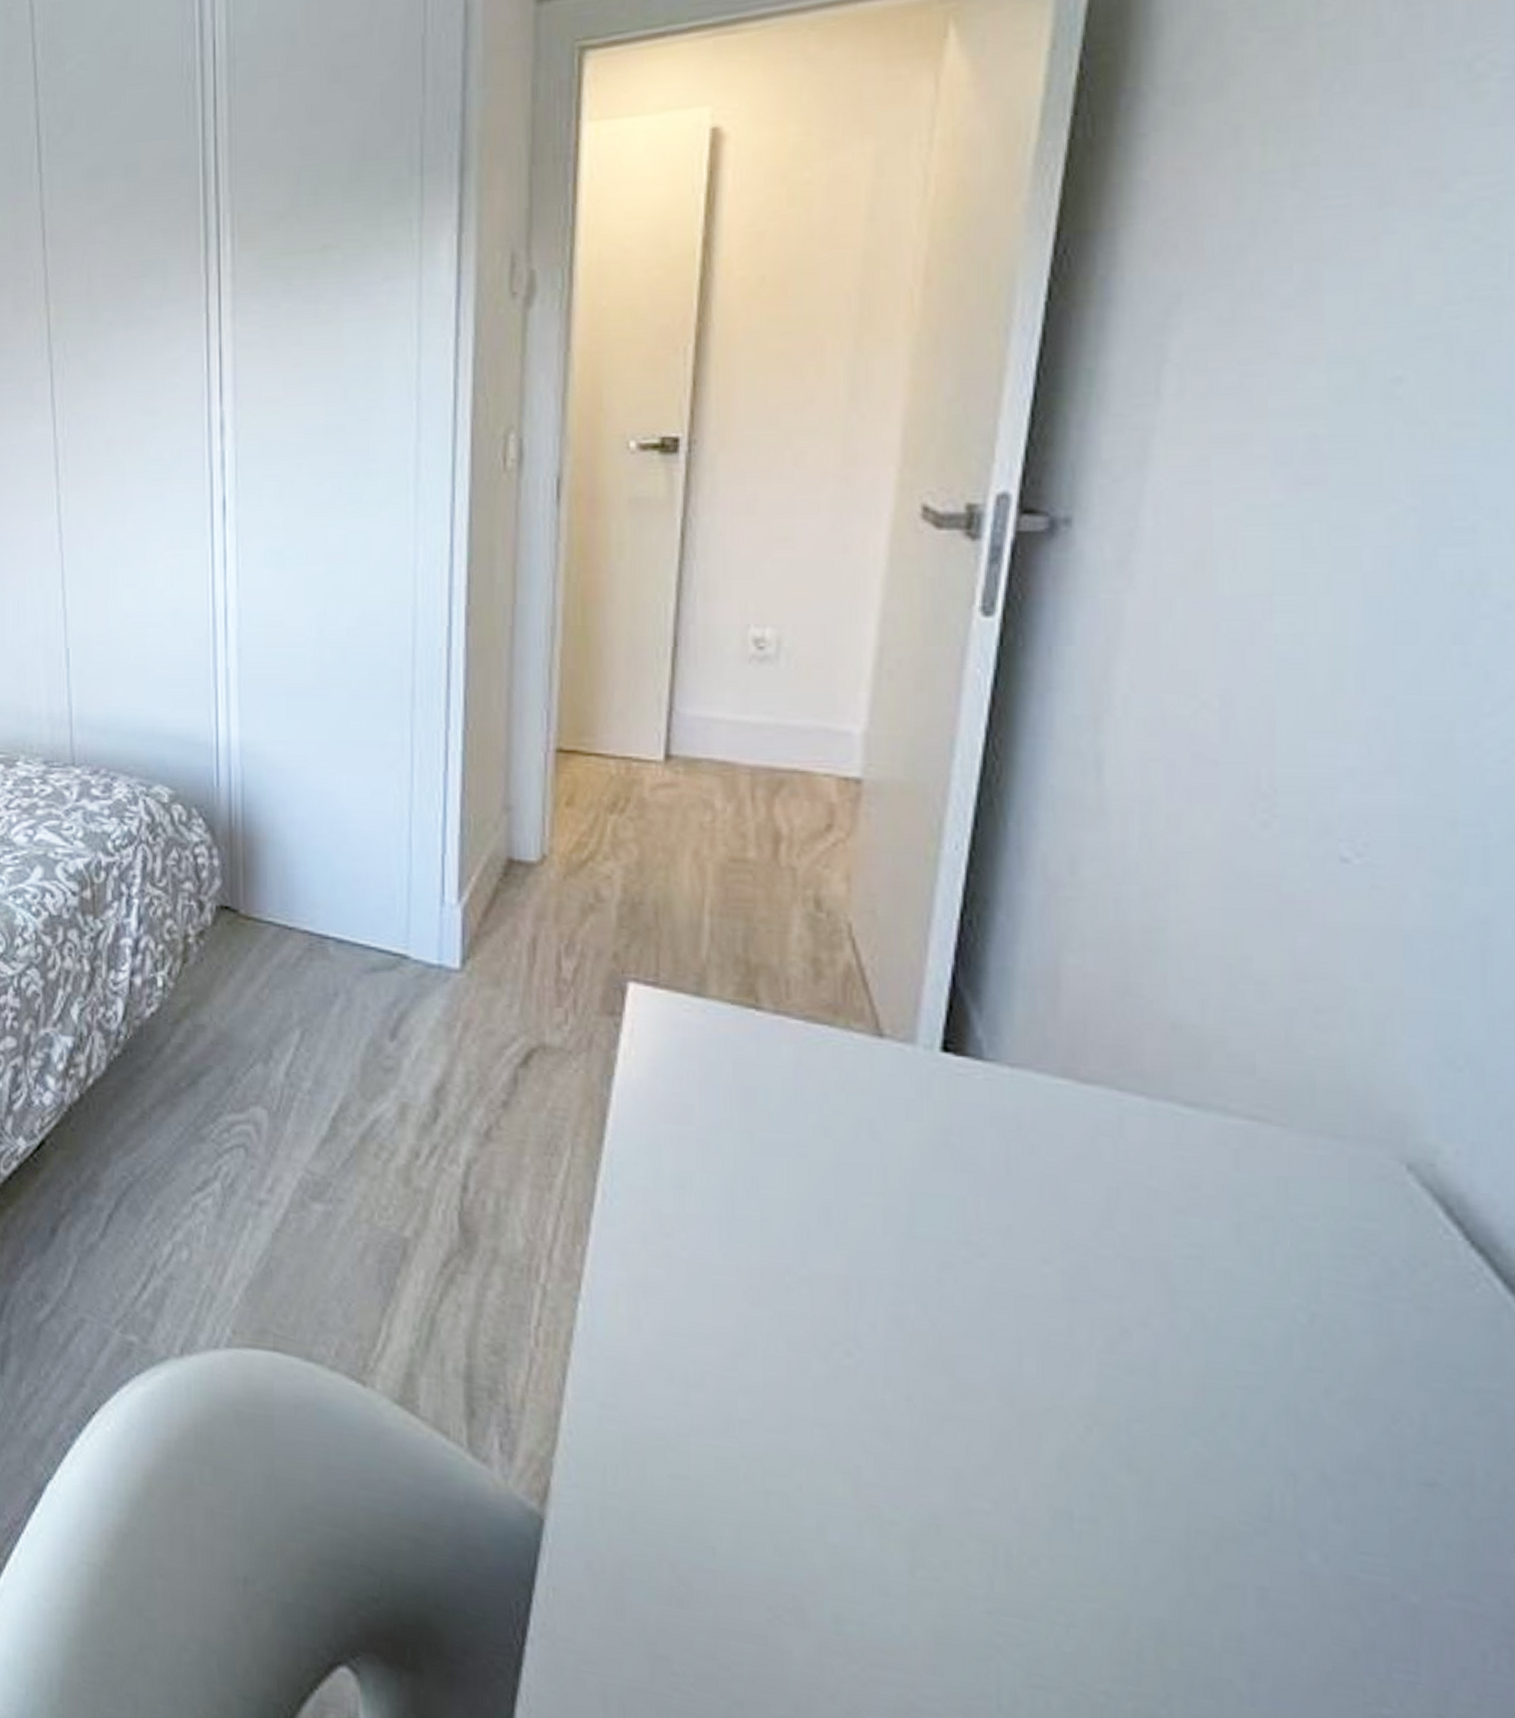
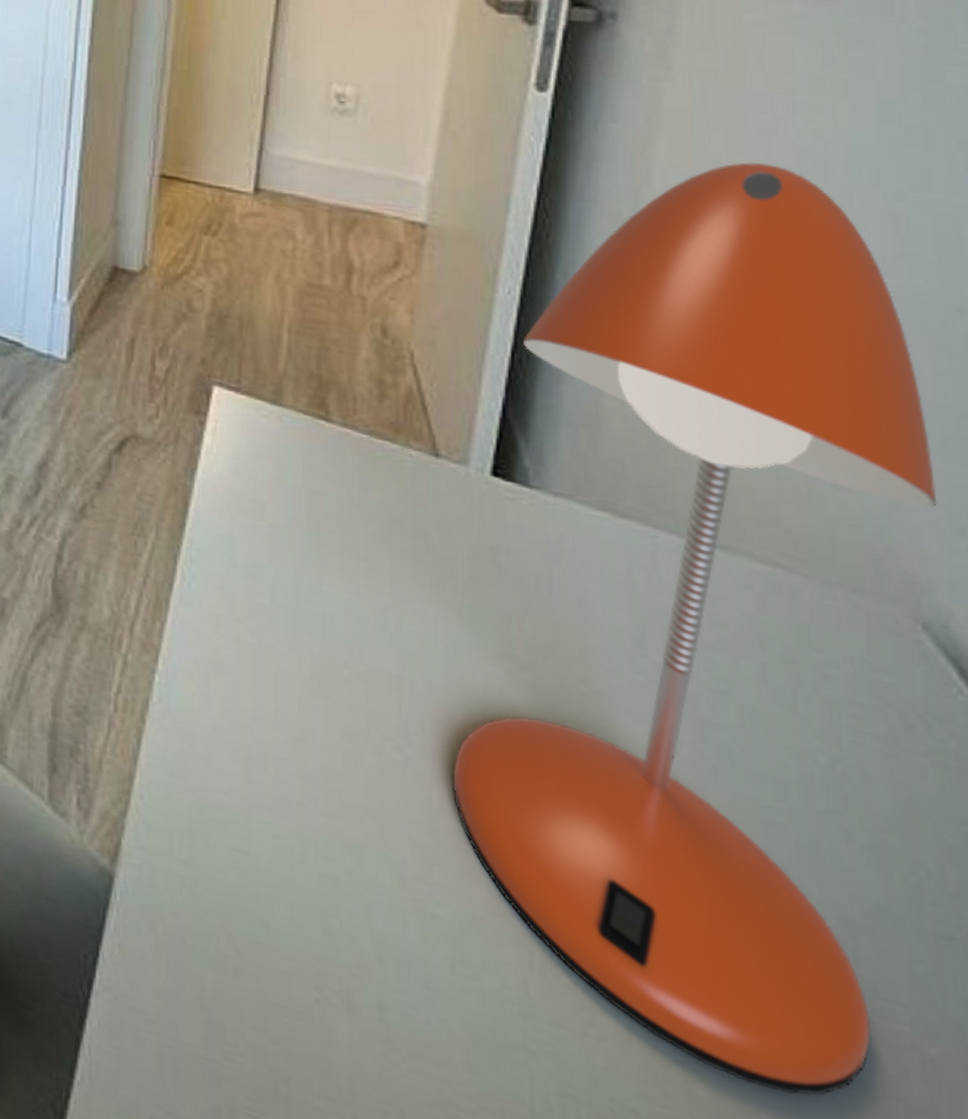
desk lamp: none [906,676,1425,1658] -> present [451,162,937,1096]

